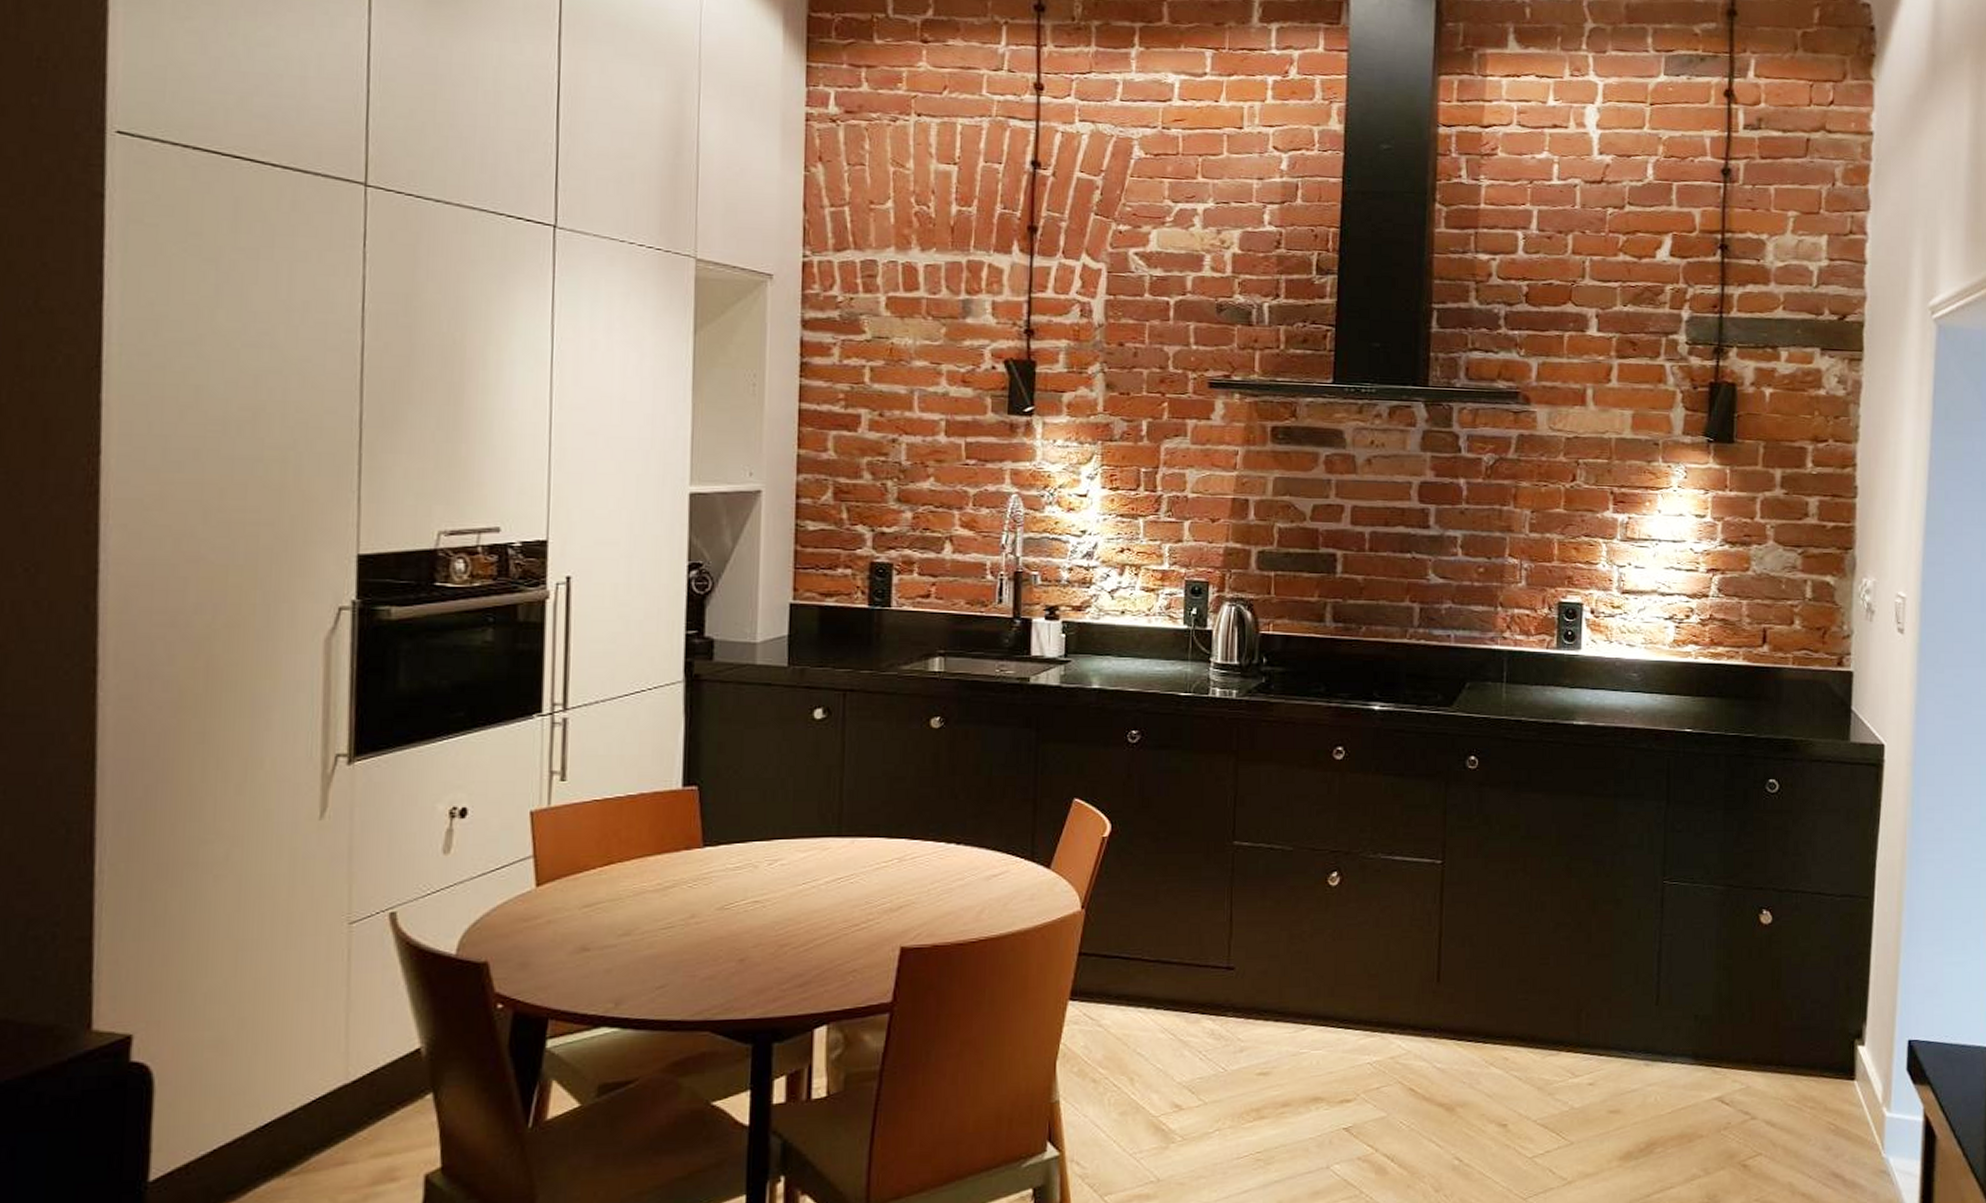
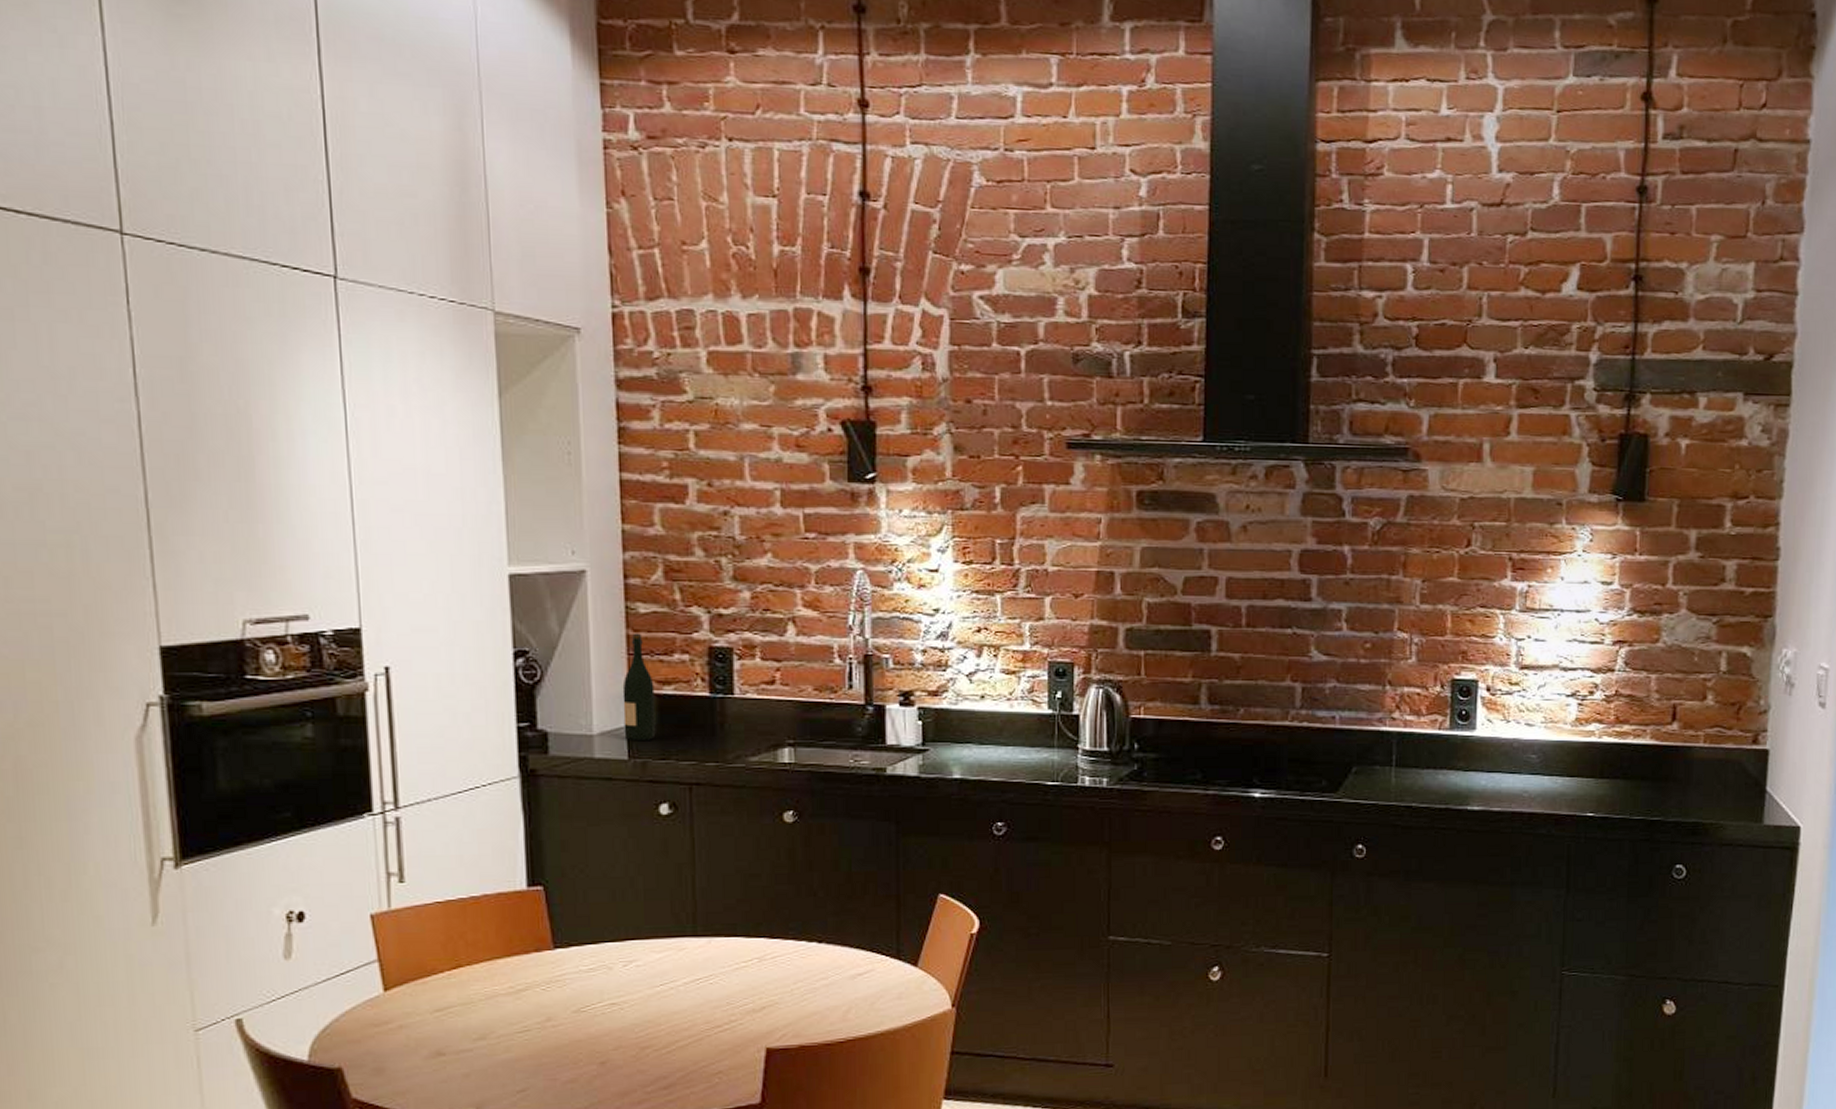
wine bottle: none [785,548,817,648] -> present [622,633,656,740]

